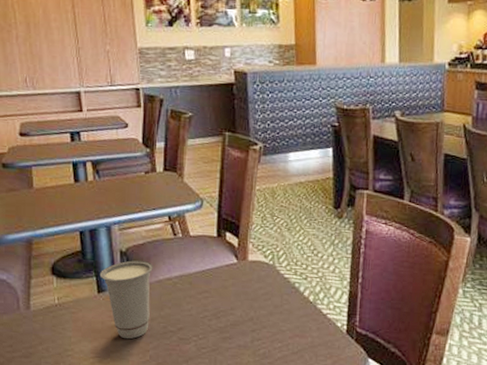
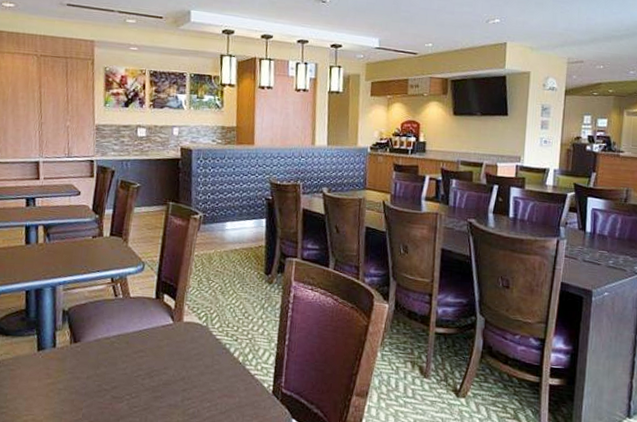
cup: present [100,260,154,340] -> none [41,319,94,397]

